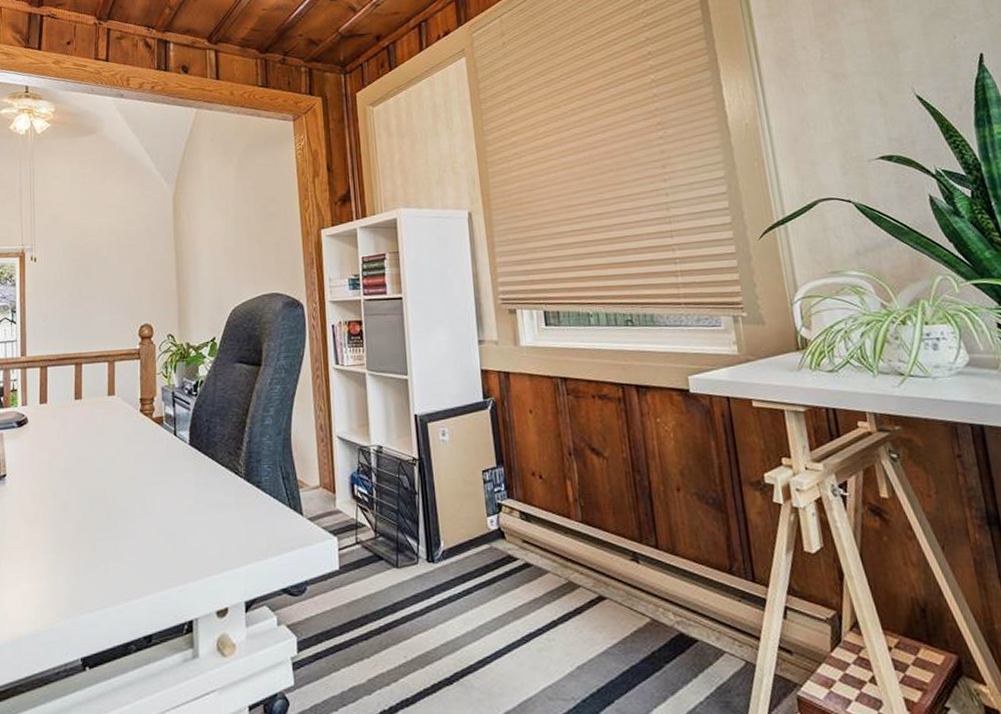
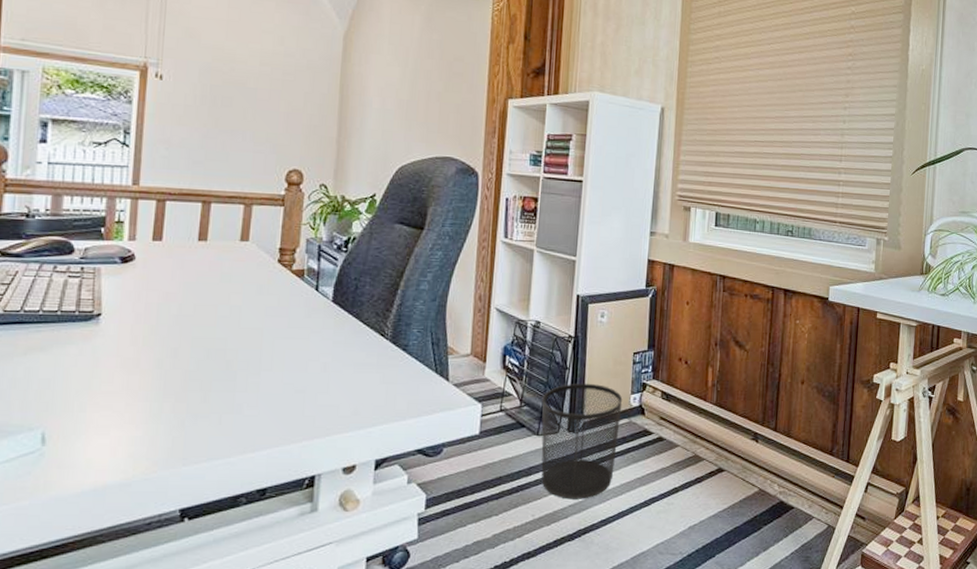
waste bin: none [396,507,483,638] -> present [541,383,623,499]

